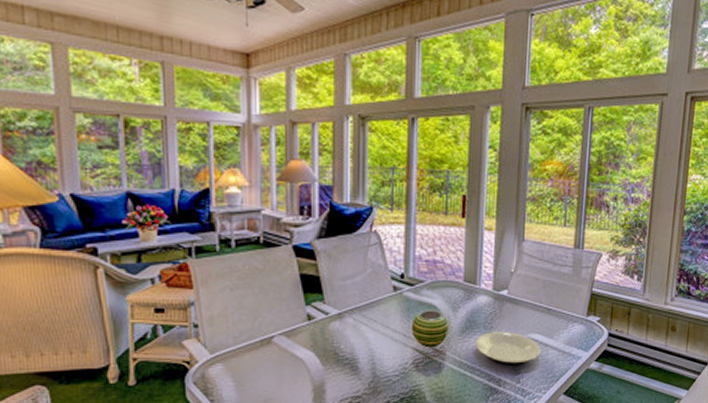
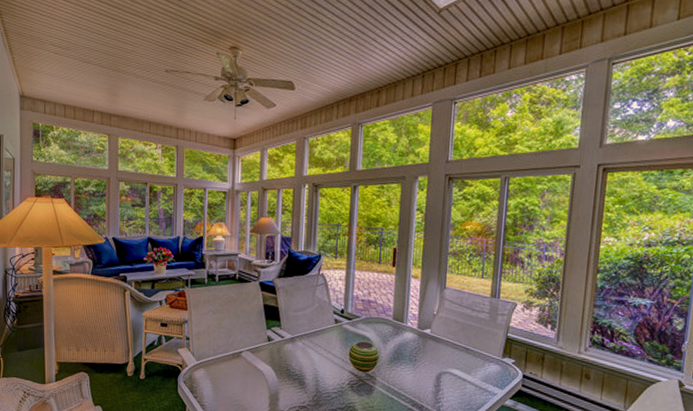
plate: present [475,332,541,366] -> none [401,364,459,395]

